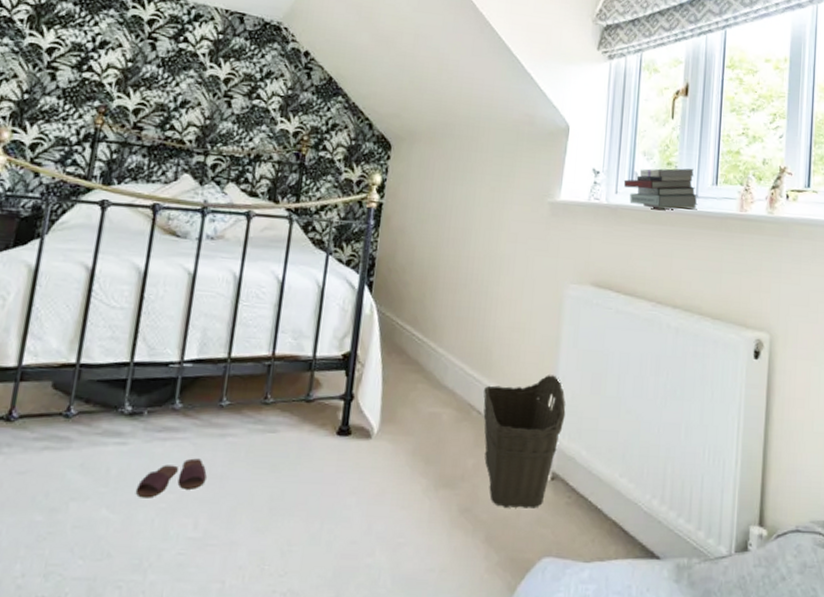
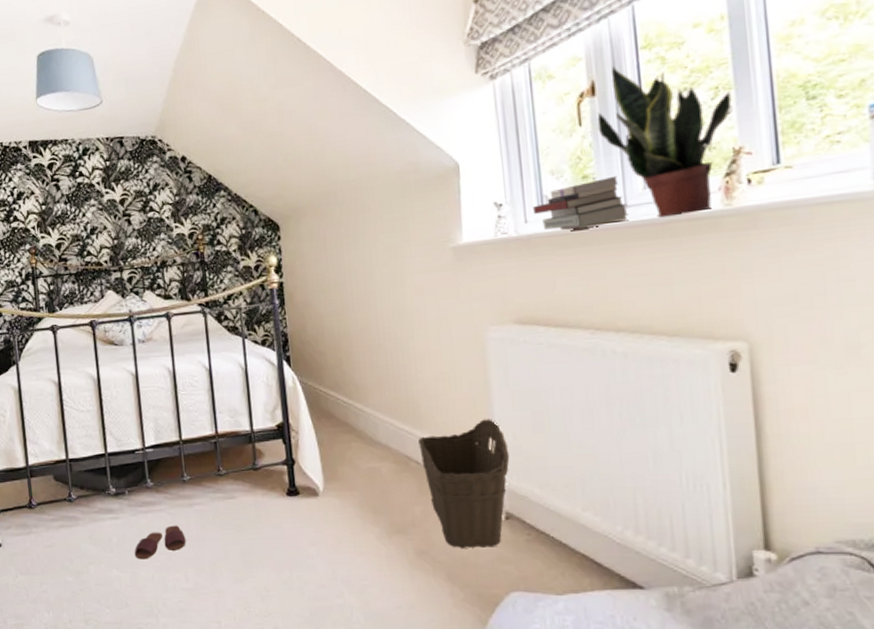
potted plant: none [685,75,784,215] -> present [597,66,732,218]

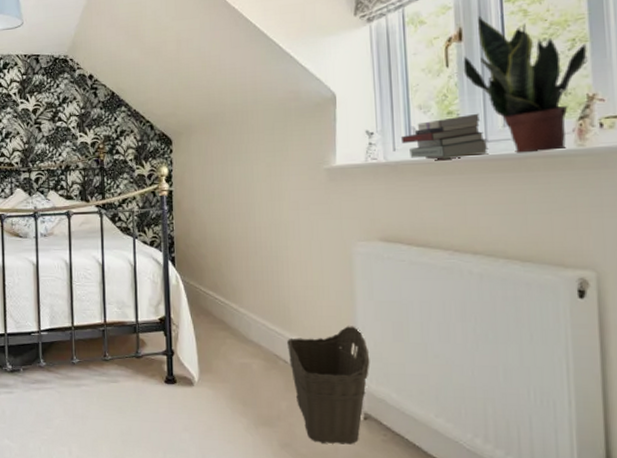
slippers: present [135,525,186,559] -> none [25,403,72,432]

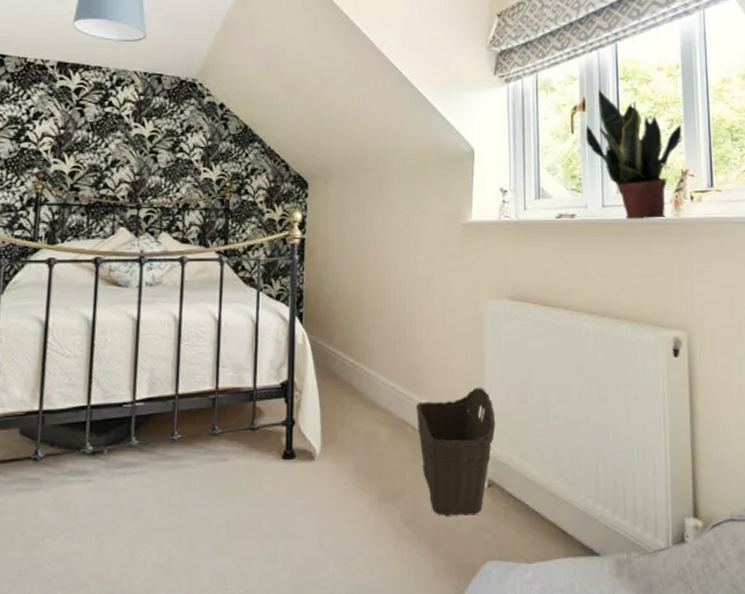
books: present [400,113,489,160] -> none [531,179,605,221]

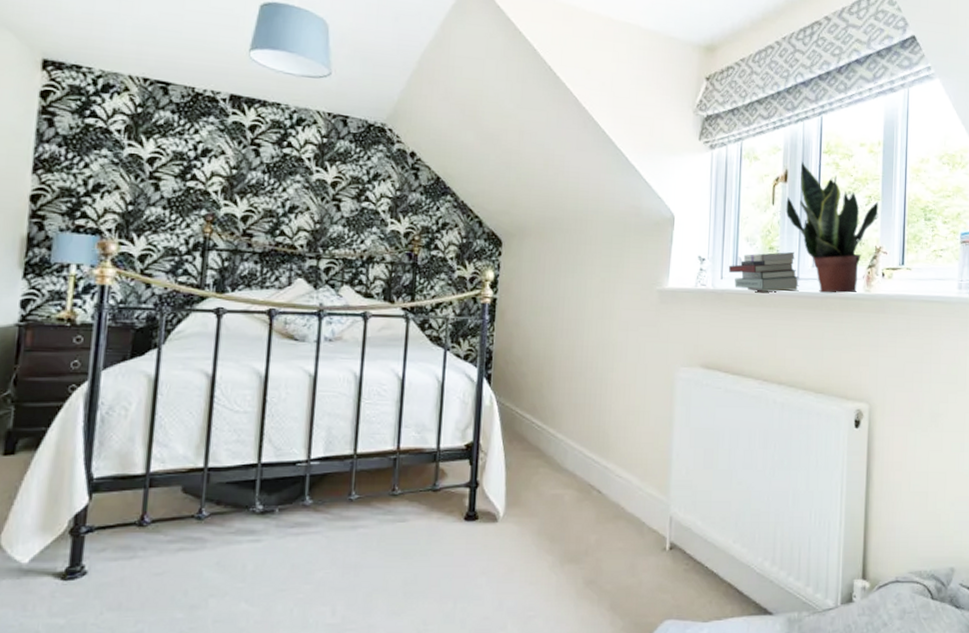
wicker basket: present [416,387,496,516] -> none [603,453,681,577]
books: none [531,179,605,221] -> present [728,251,799,292]

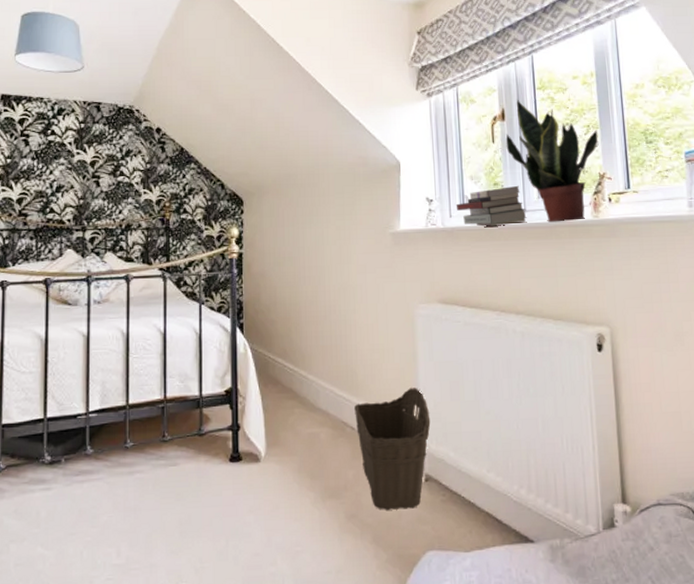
wicker basket: none [603,453,681,577] -> present [354,387,431,510]

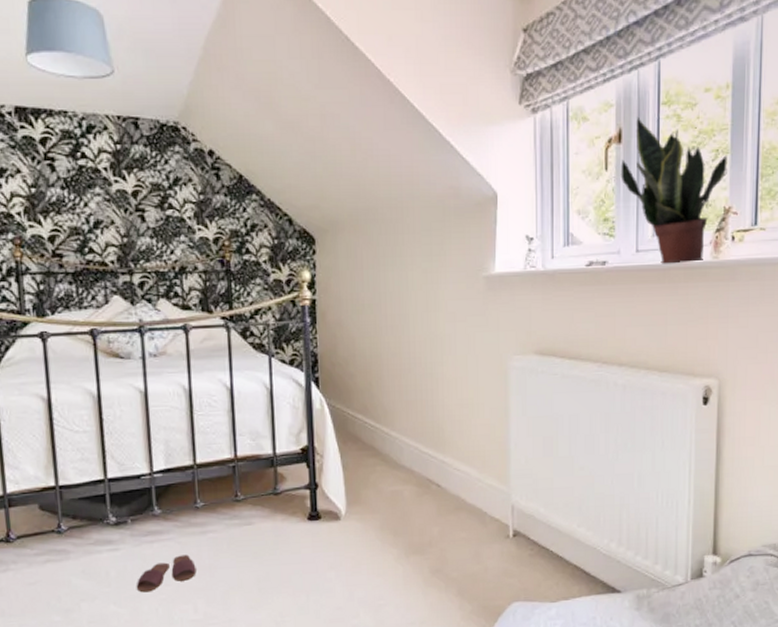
slippers: none [65,495,122,534] -> present [137,554,197,593]
wicker basket: present [354,387,431,510] -> none [440,443,521,565]
books: present [456,185,527,227] -> none [559,221,638,269]

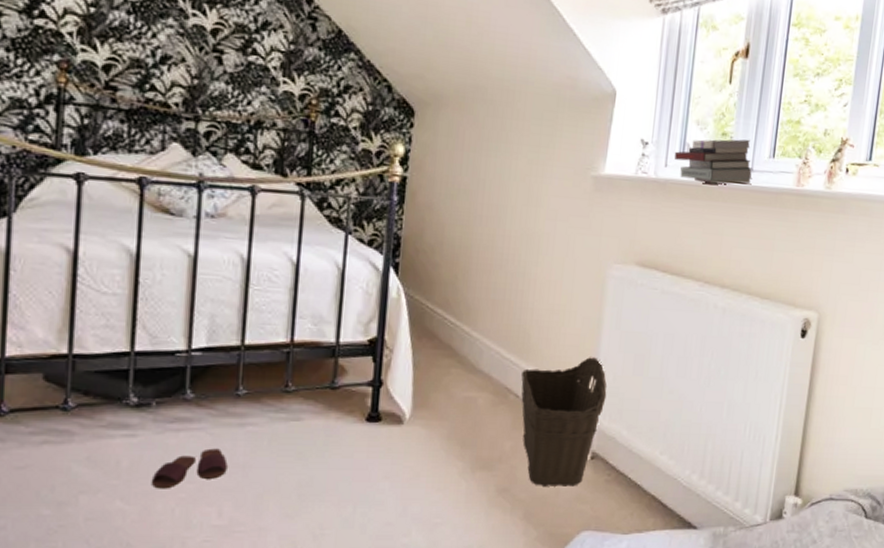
wicker basket: none [440,443,521,565] -> present [521,357,607,487]
books: none [559,221,638,269] -> present [674,139,754,185]
potted plant: present [620,116,728,264] -> none [743,34,850,190]

